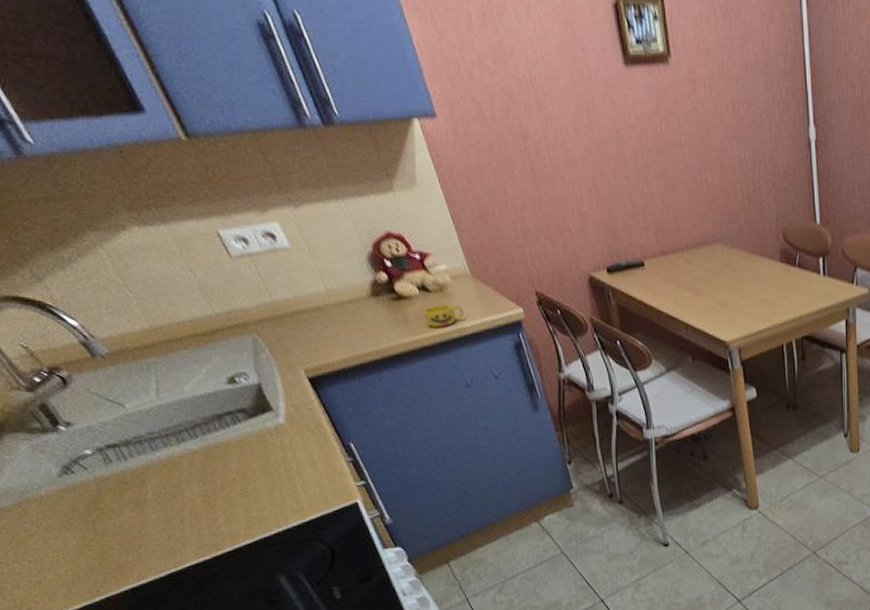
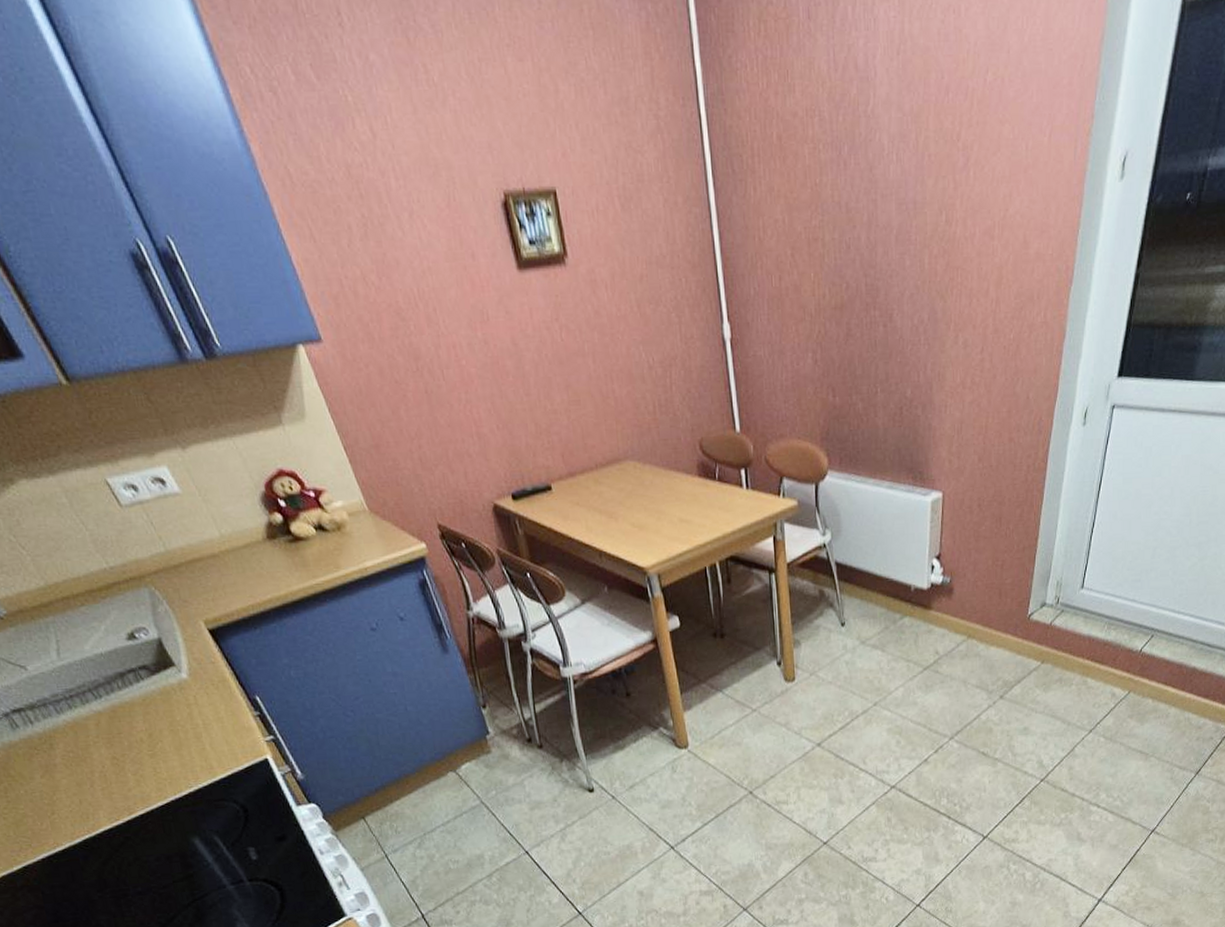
cup: present [423,304,464,327] -> none [321,543,364,569]

